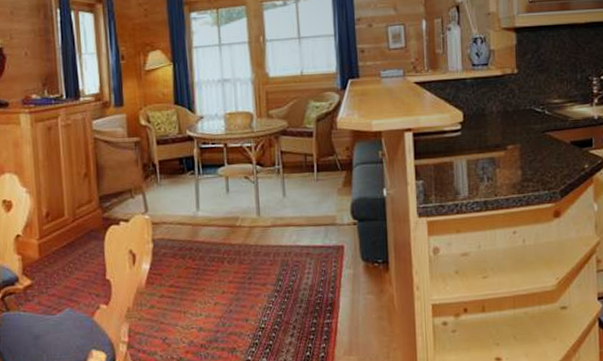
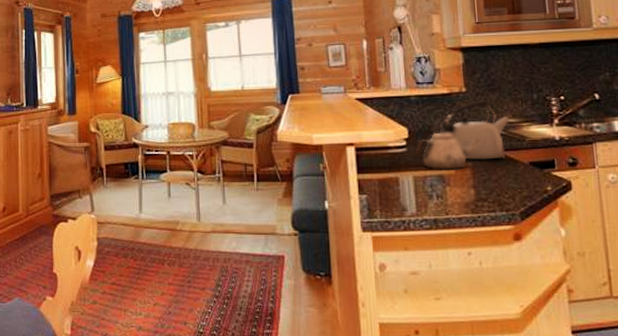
teapot: none [470,112,527,153] -> present [416,129,479,170]
kettle: none [493,81,556,142] -> present [440,100,510,160]

